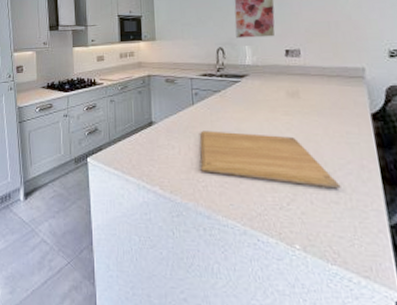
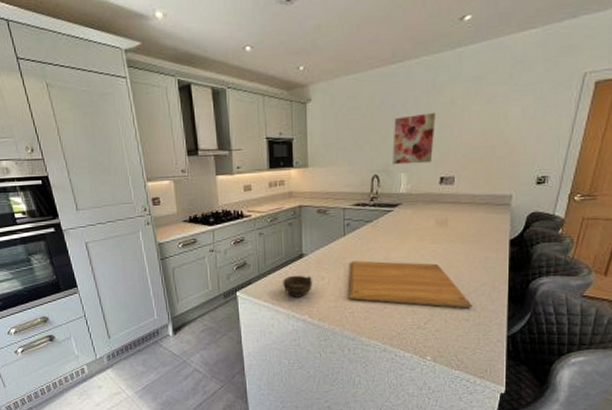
cup: none [133,143,163,167] -> present [283,275,312,298]

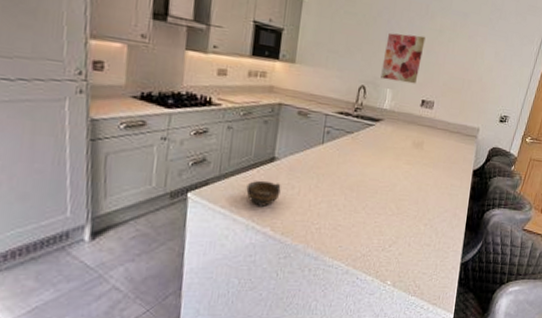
chopping board: present [349,260,473,308] -> none [318,172,435,233]

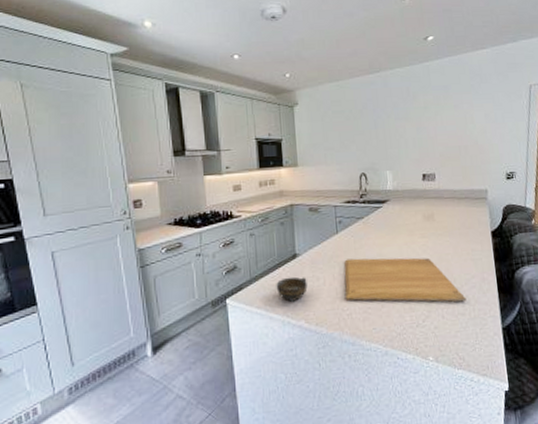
chopping board: none [318,172,435,233] -> present [344,257,467,302]
wall art: present [381,32,426,84] -> none [376,116,414,163]

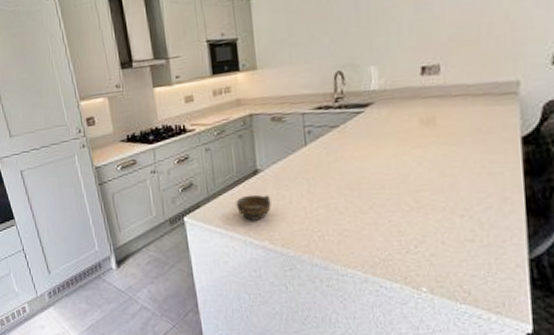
chopping board: present [344,257,467,302] -> none [315,172,478,226]

